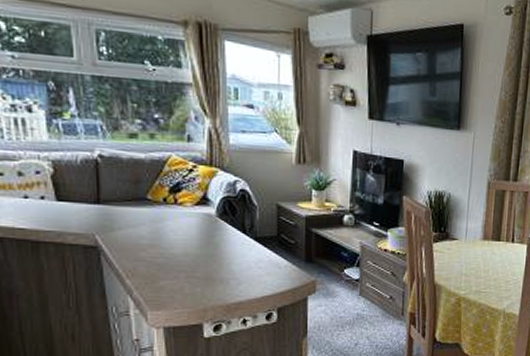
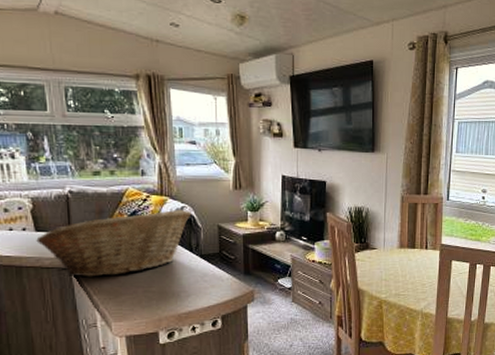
fruit basket: none [57,183,246,258] -> present [36,209,192,277]

